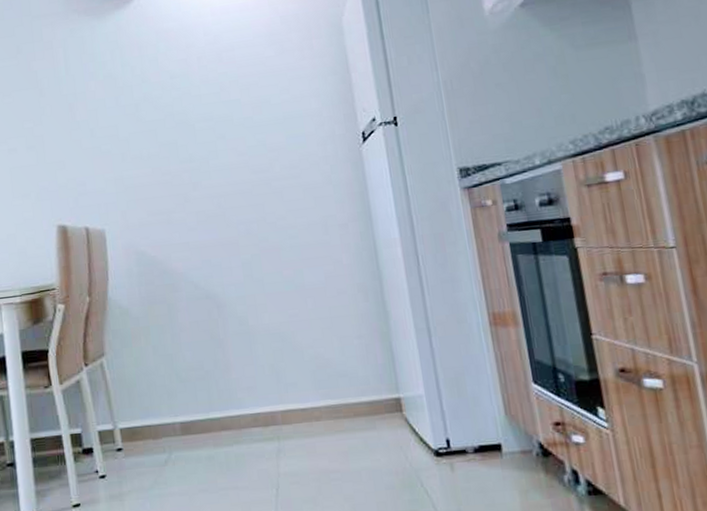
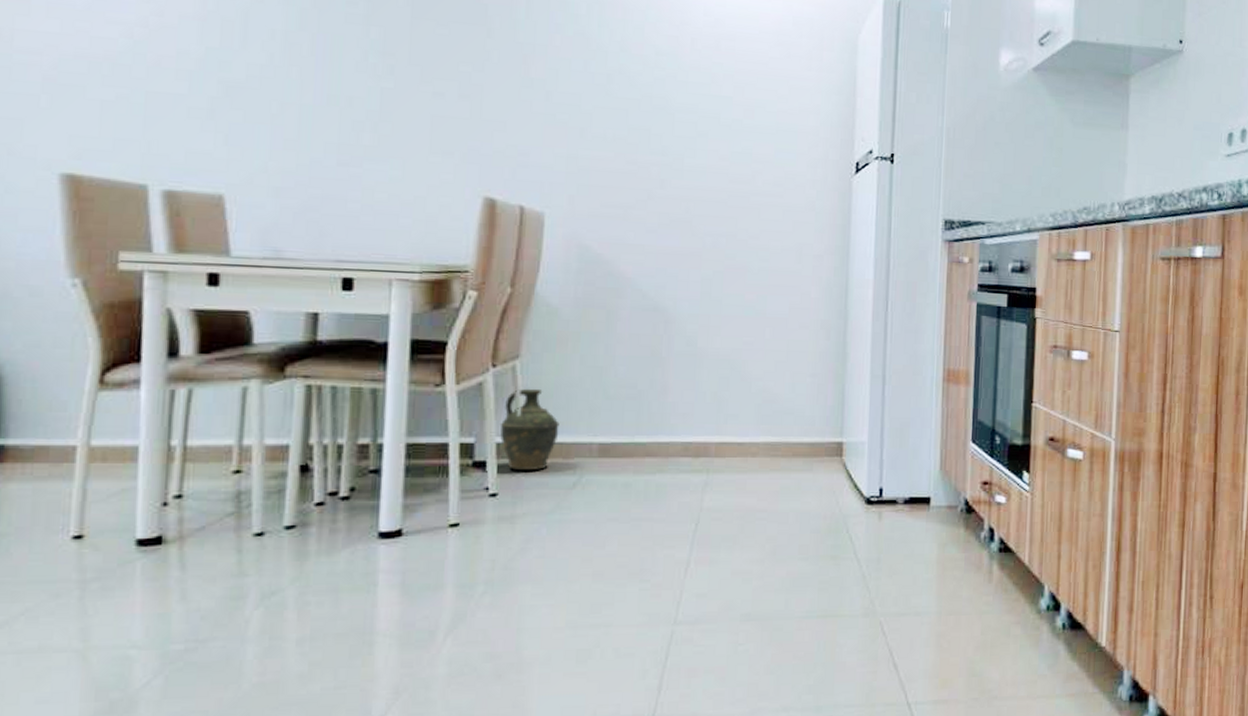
ceramic jug: none [98,380,146,454] -> present [499,388,560,471]

